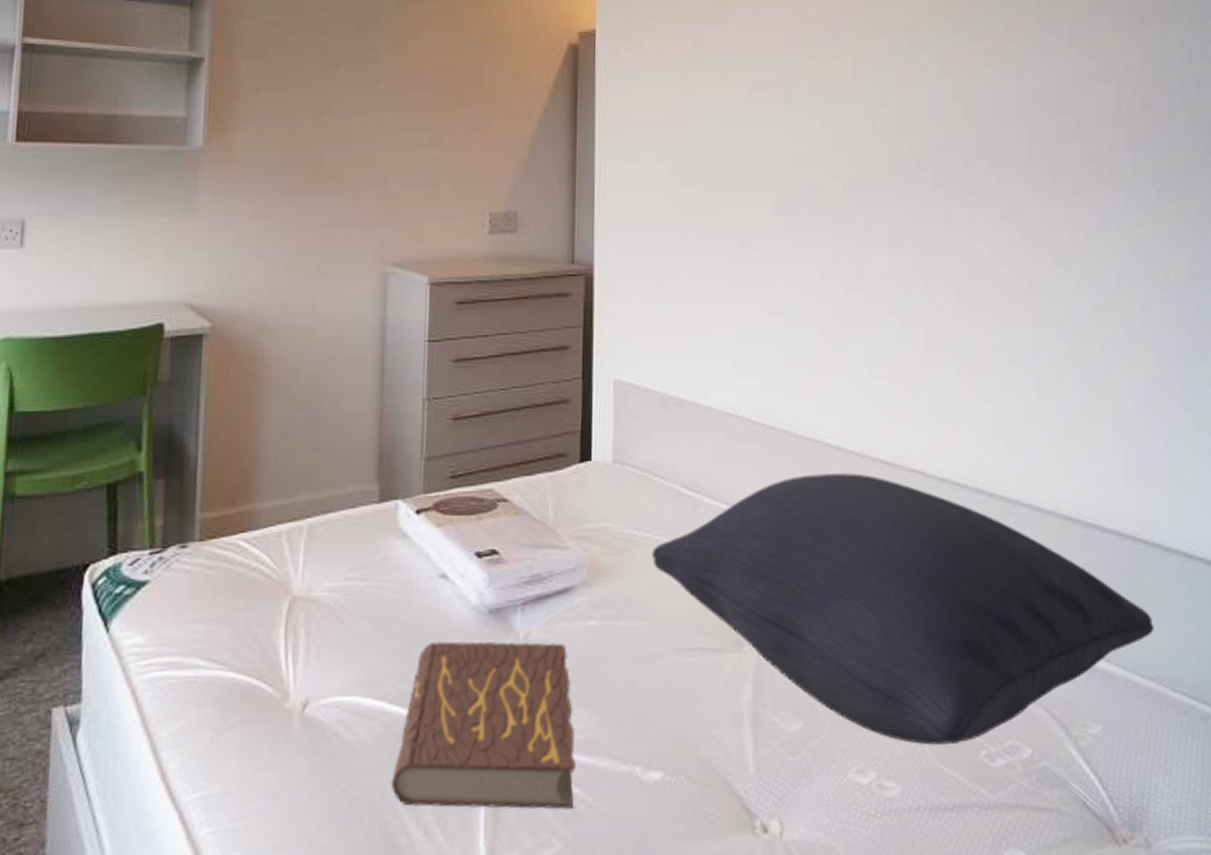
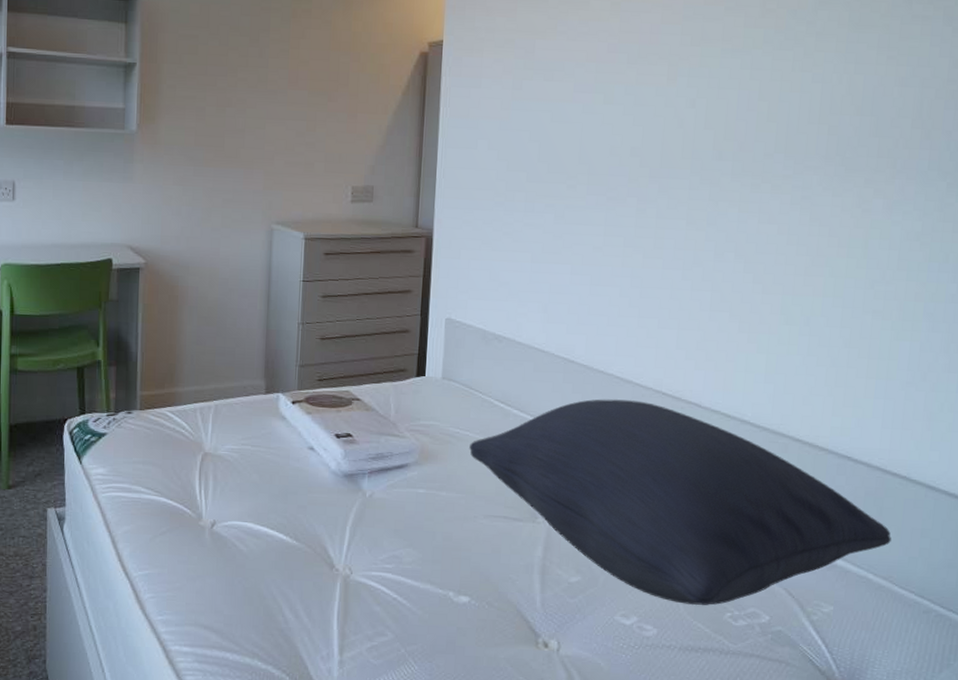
book: present [391,641,575,810] -> none [272,492,405,613]

